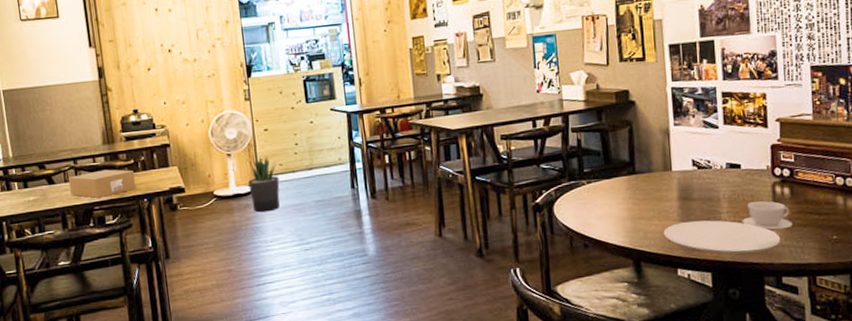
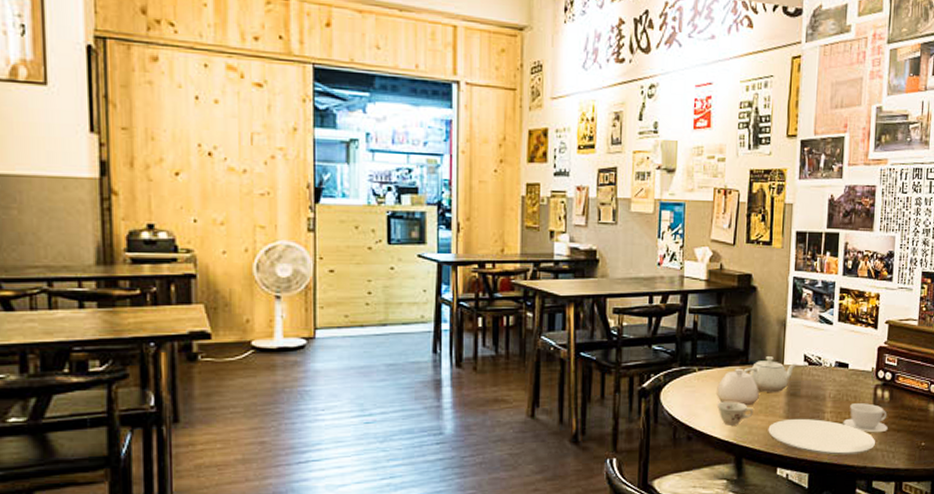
box: present [68,169,137,198] -> none [37,299,141,335]
planter: present [248,155,280,213] -> none [300,300,342,373]
sugar bowl: none [606,177,651,213] -> present [715,368,759,406]
teacup: none [609,209,646,232] -> present [716,401,753,425]
teapot: none [631,164,687,198] -> present [743,356,798,392]

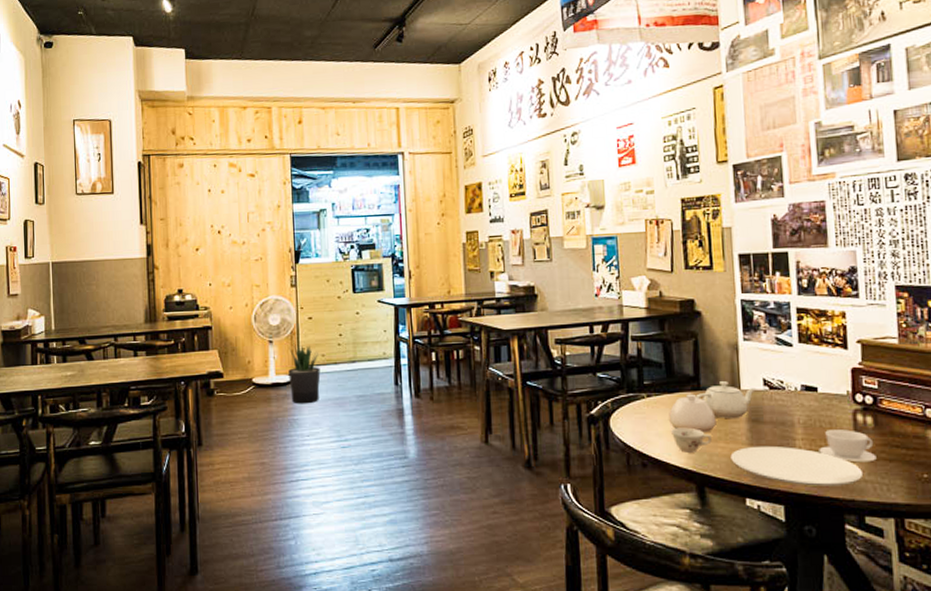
planter: none [300,300,342,373] -> present [288,343,321,404]

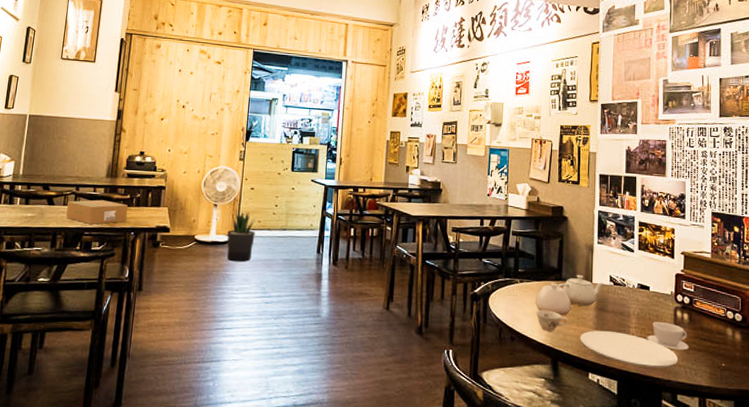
box: none [108,348,175,377] -> present [66,199,128,224]

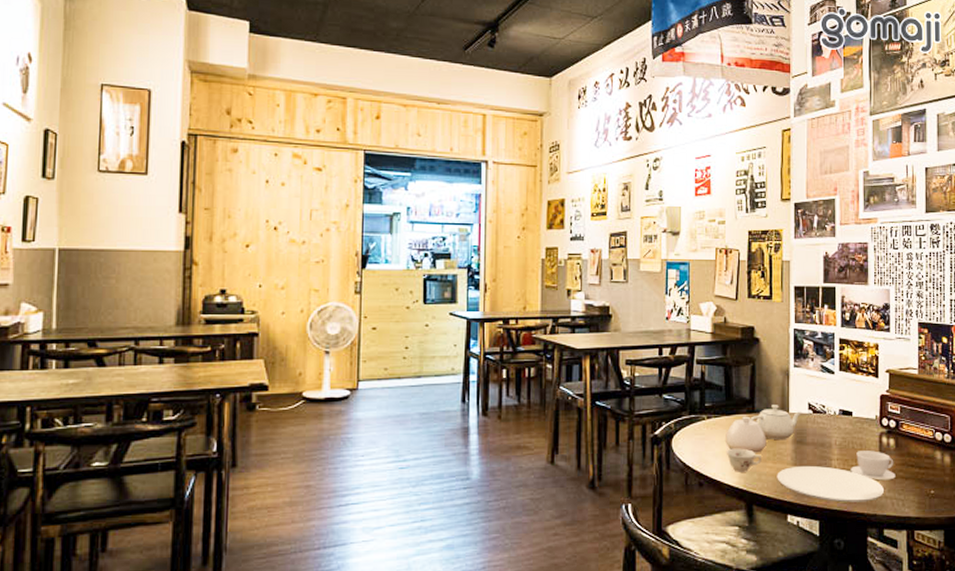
box: present [66,199,128,224] -> none [124,355,210,388]
planter: present [226,208,255,262] -> none [345,355,382,421]

